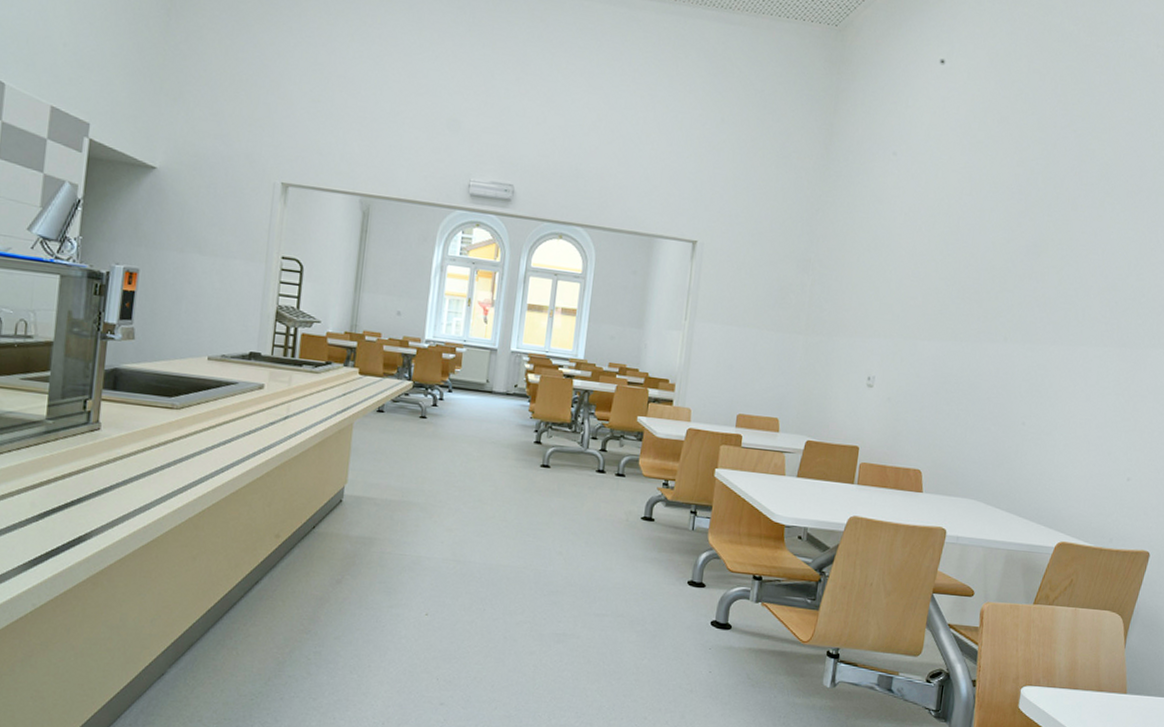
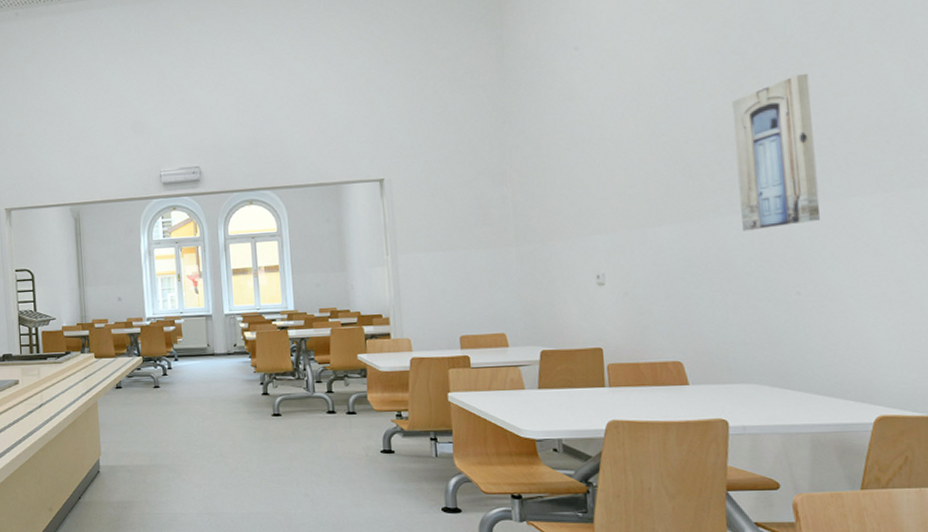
wall art: none [994,225,1072,362] -> present [732,74,821,231]

